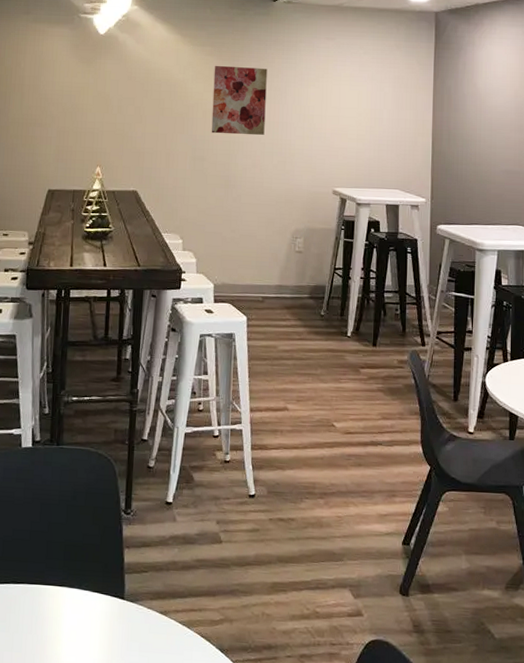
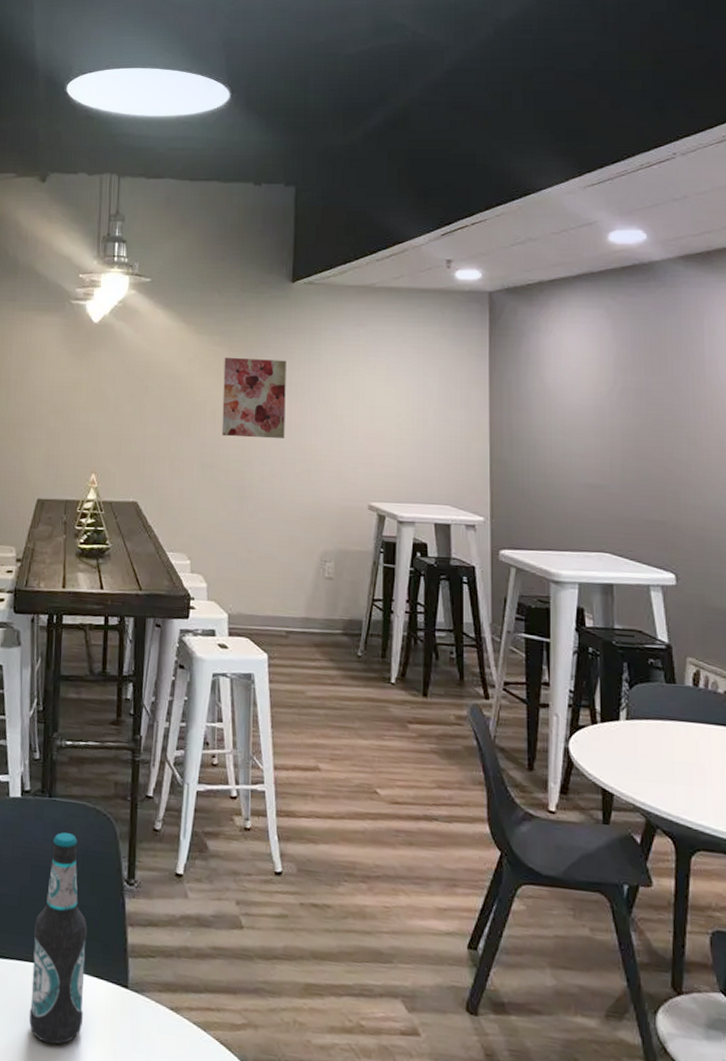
bottle: none [38,474,90,651] -> present [29,832,87,1045]

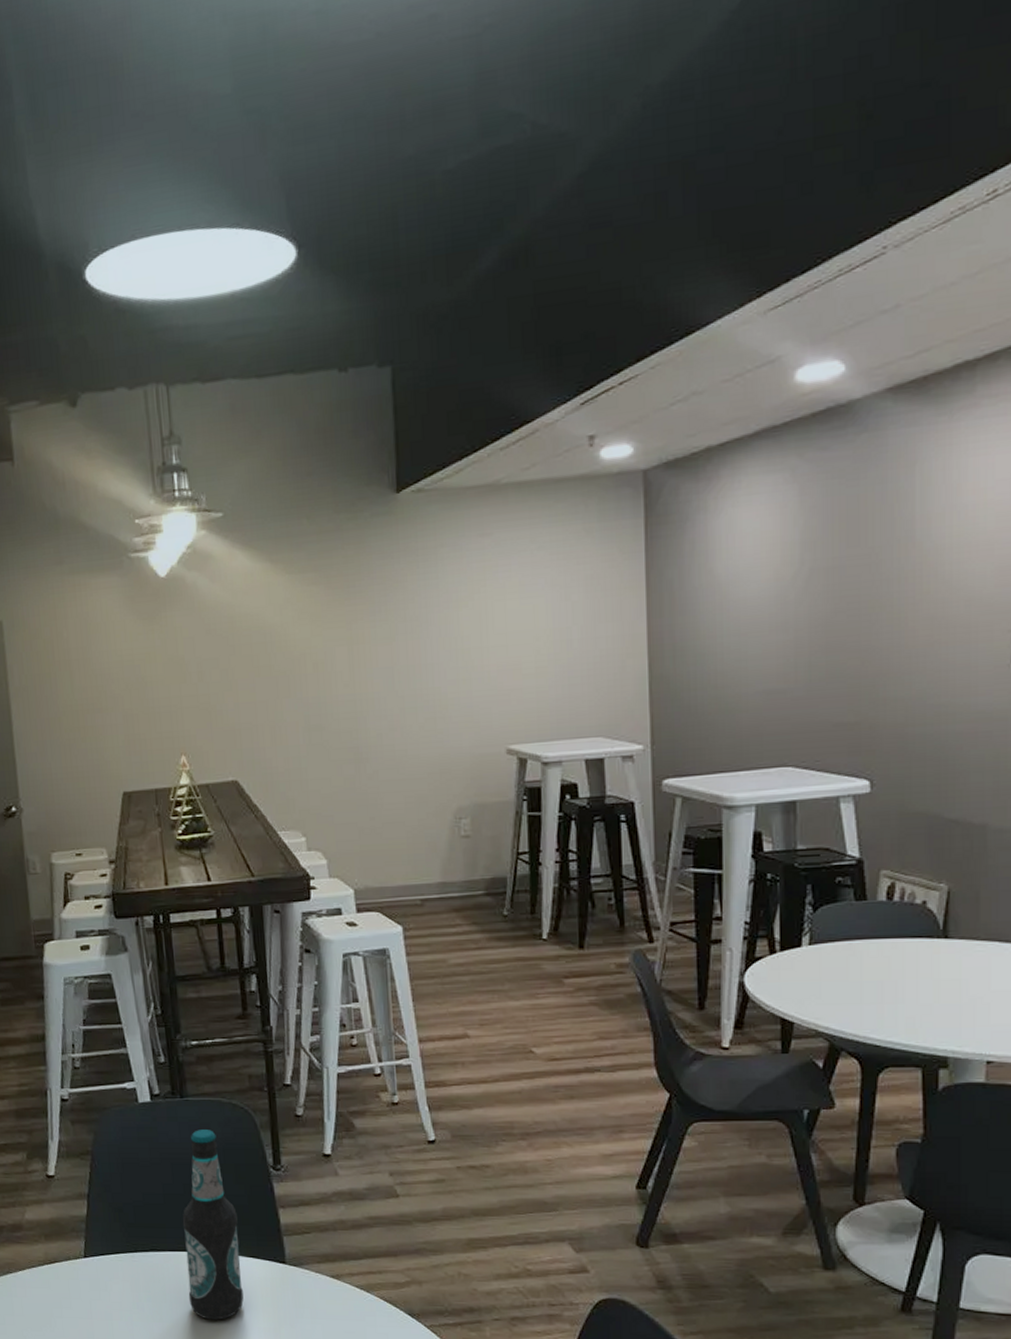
wall art: present [222,357,287,439] -> none [322,591,402,692]

